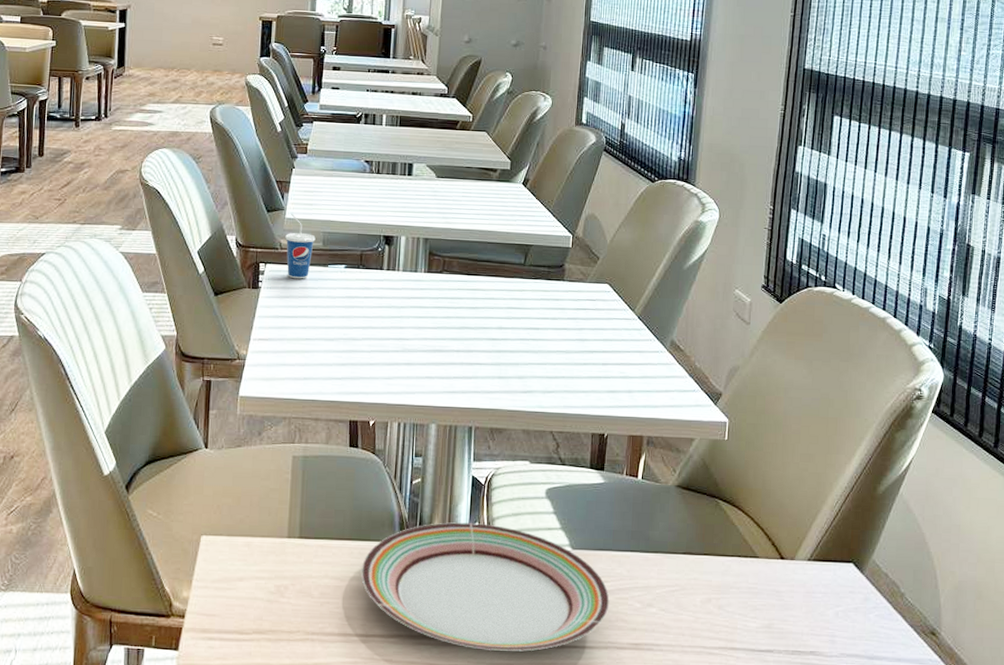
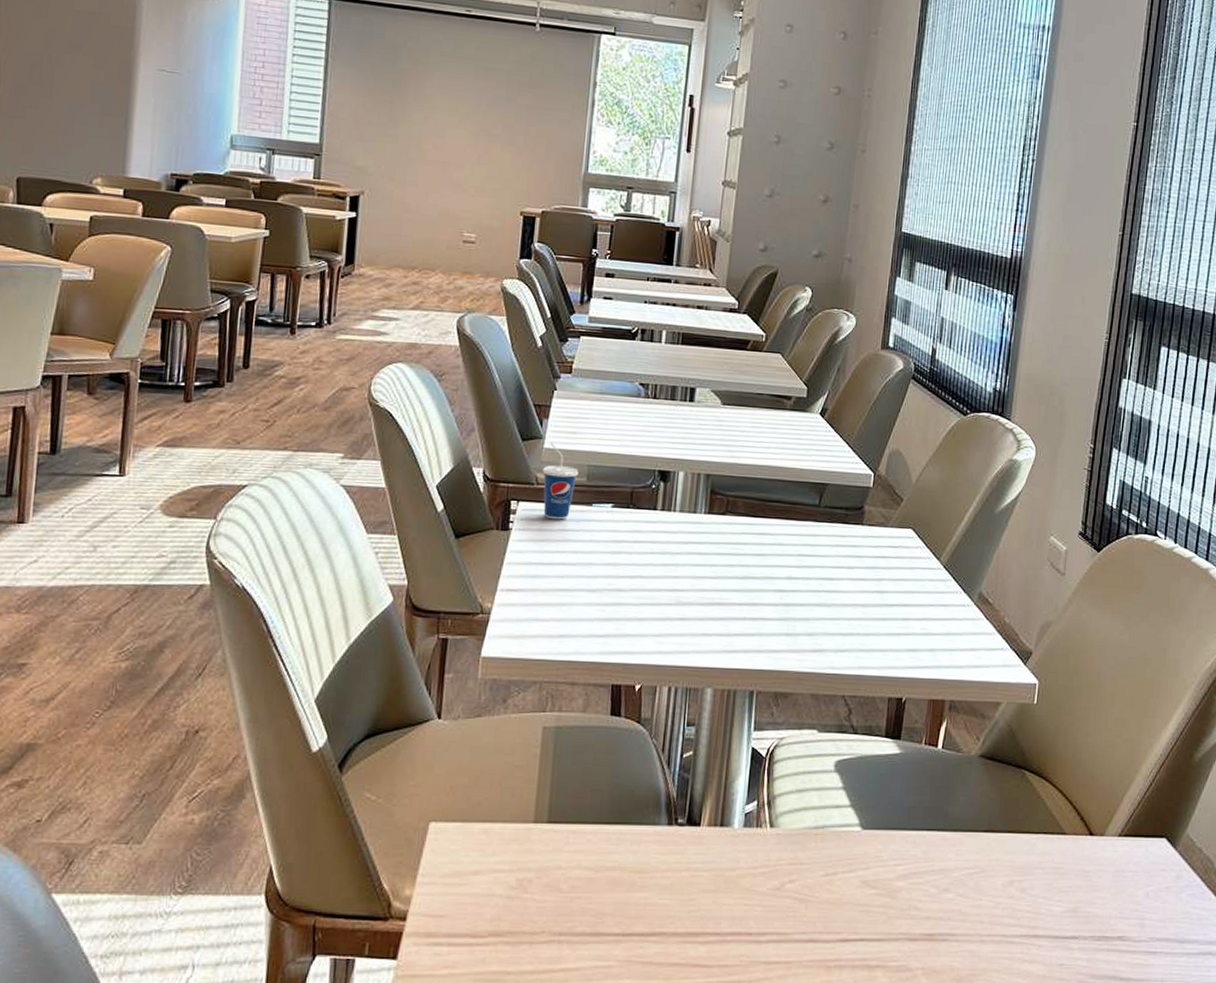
plate: present [361,522,610,651] -> none [619,801,903,947]

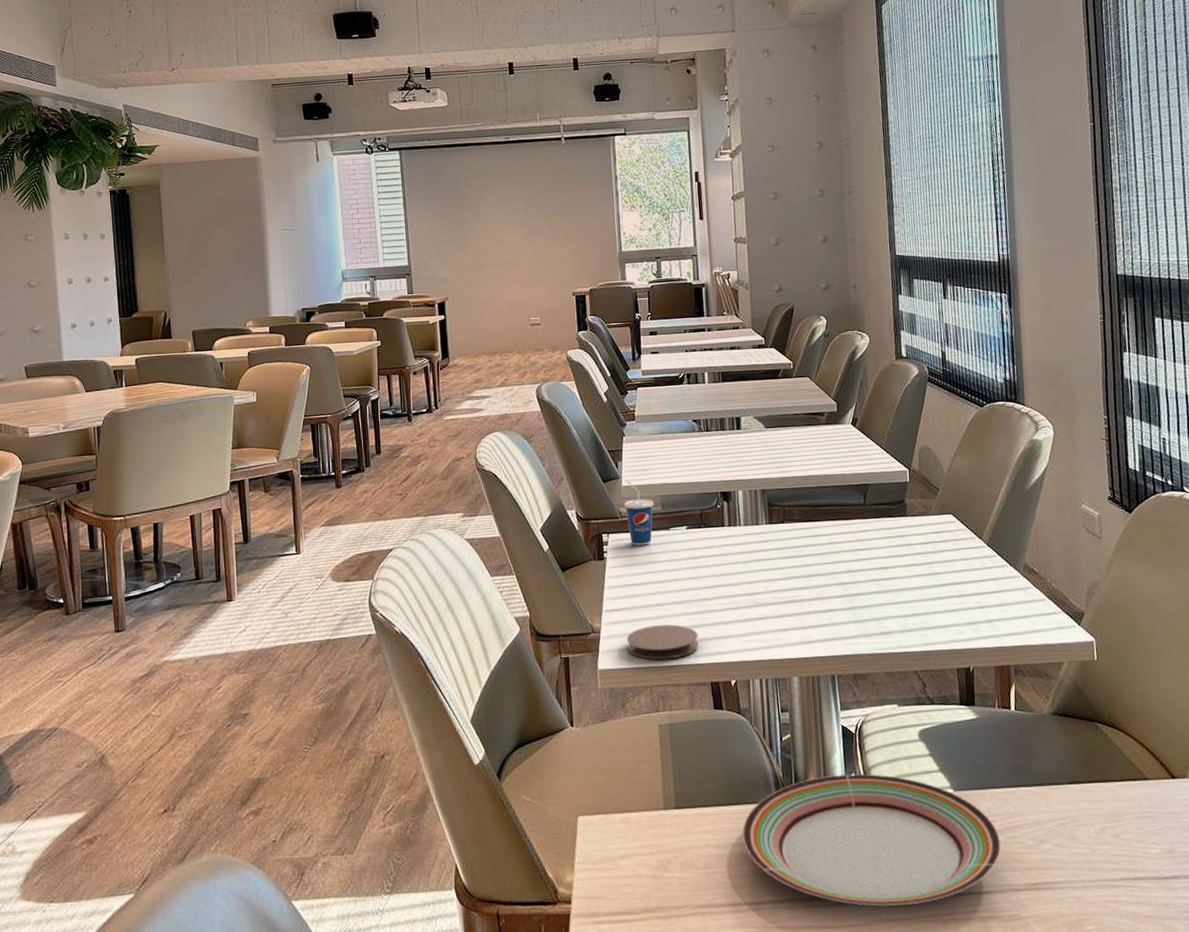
coaster: none [520,613,606,654] -> present [626,624,699,660]
plate: none [619,801,903,947] -> present [742,773,1001,906]

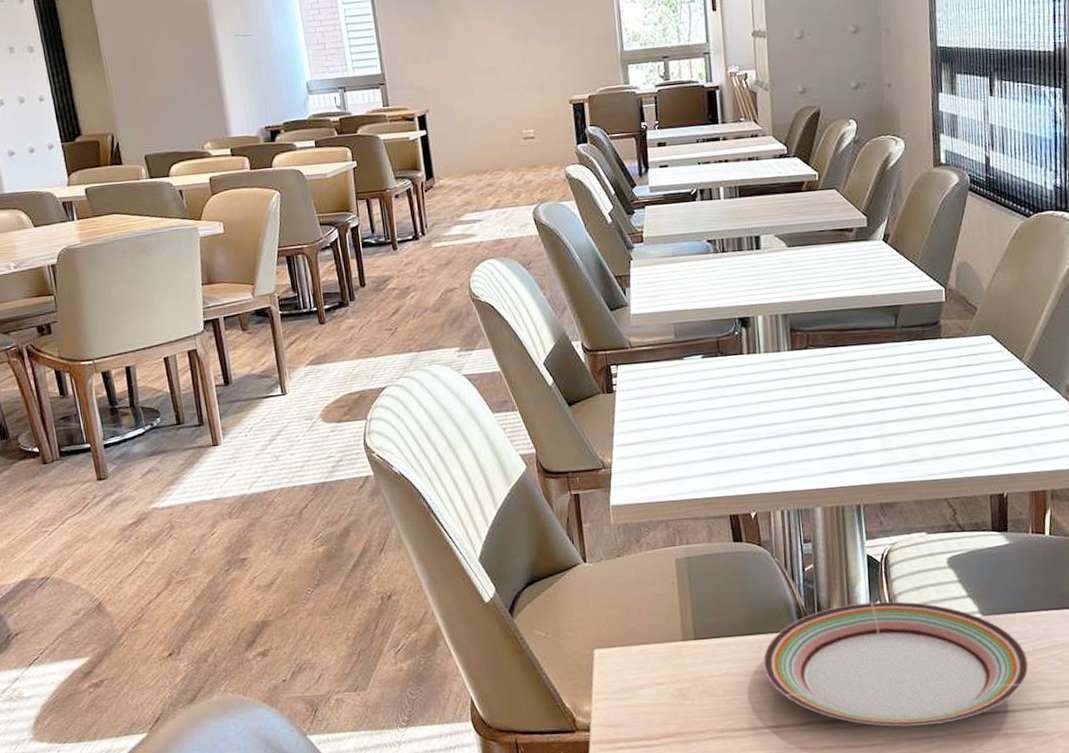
cup: present [624,481,654,546] -> none [633,308,666,377]
coaster: present [626,624,699,660] -> none [640,457,717,495]

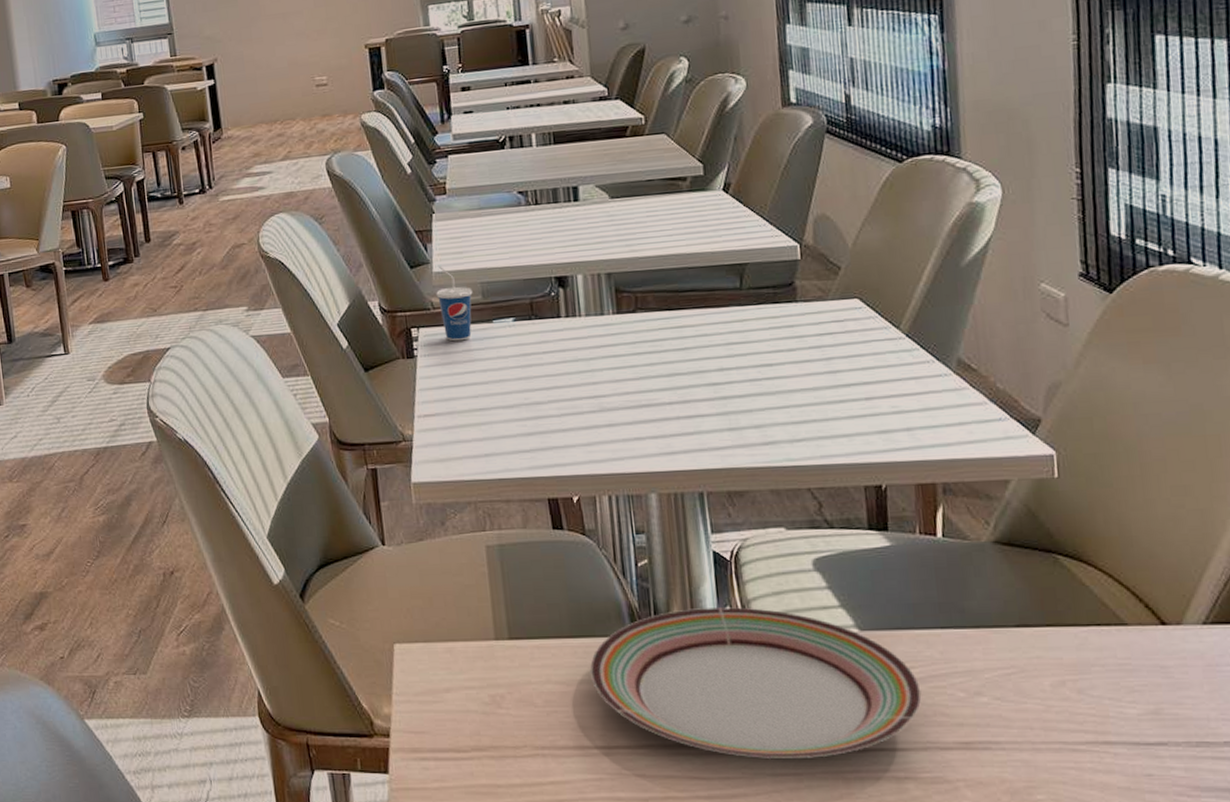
cup: none [633,308,666,377] -> present [436,266,473,341]

